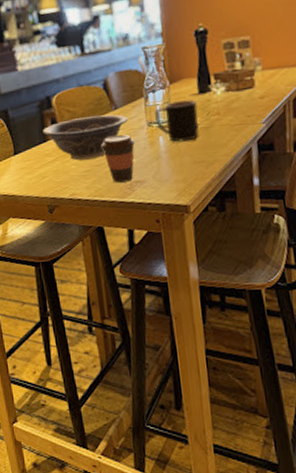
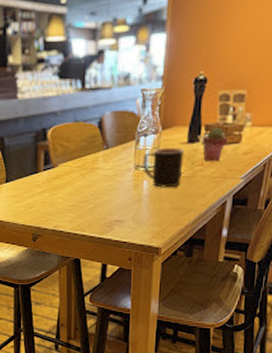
decorative bowl: present [42,114,128,161] -> none [35,153,117,195]
coffee cup: present [100,134,136,183] -> none [88,175,121,220]
potted succulent: none [212,75,241,110] -> present [201,127,228,161]

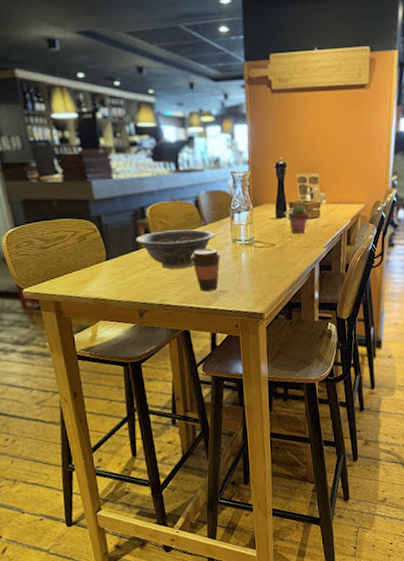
decorative bowl: none [35,153,117,195] -> present [135,229,216,269]
coffee cup: none [88,175,121,220] -> present [190,249,222,292]
mug: present [143,148,184,188] -> none [239,223,275,259]

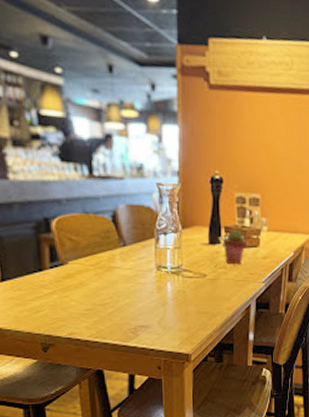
decorative bowl: present [135,229,216,269] -> none [38,249,136,297]
coffee cup: present [190,249,222,292] -> none [105,275,143,326]

